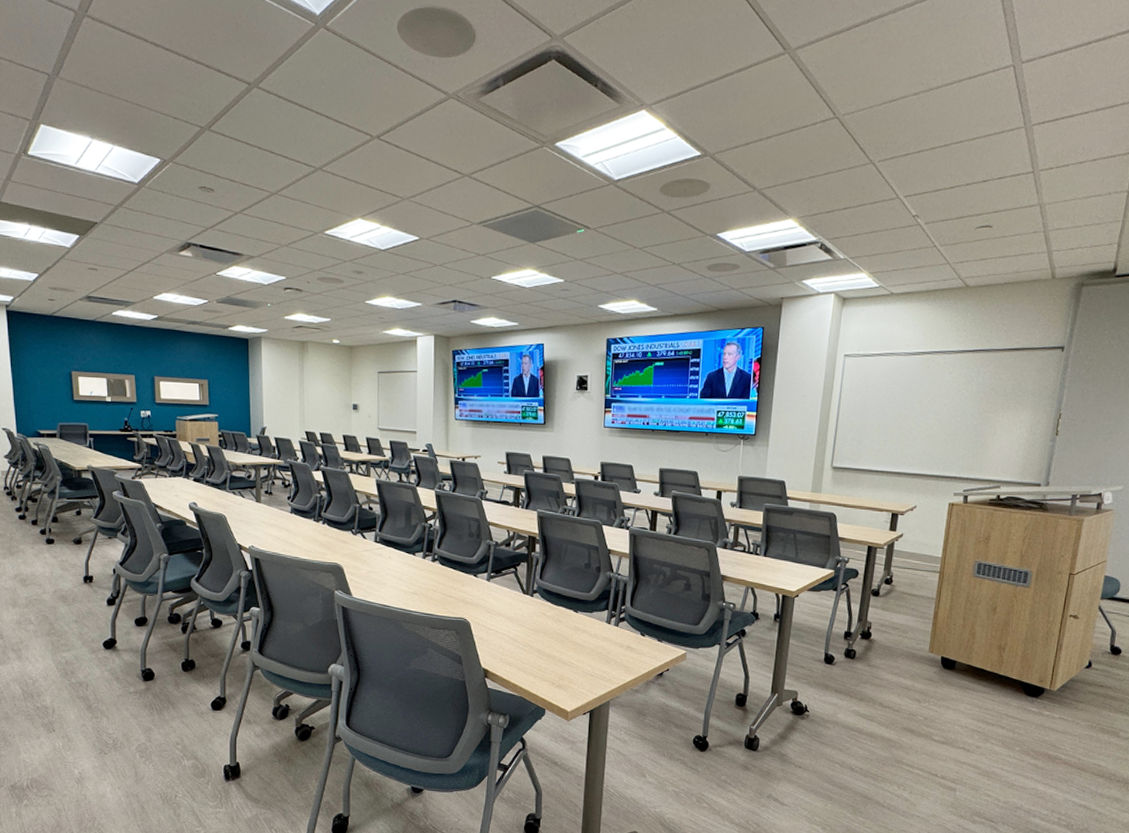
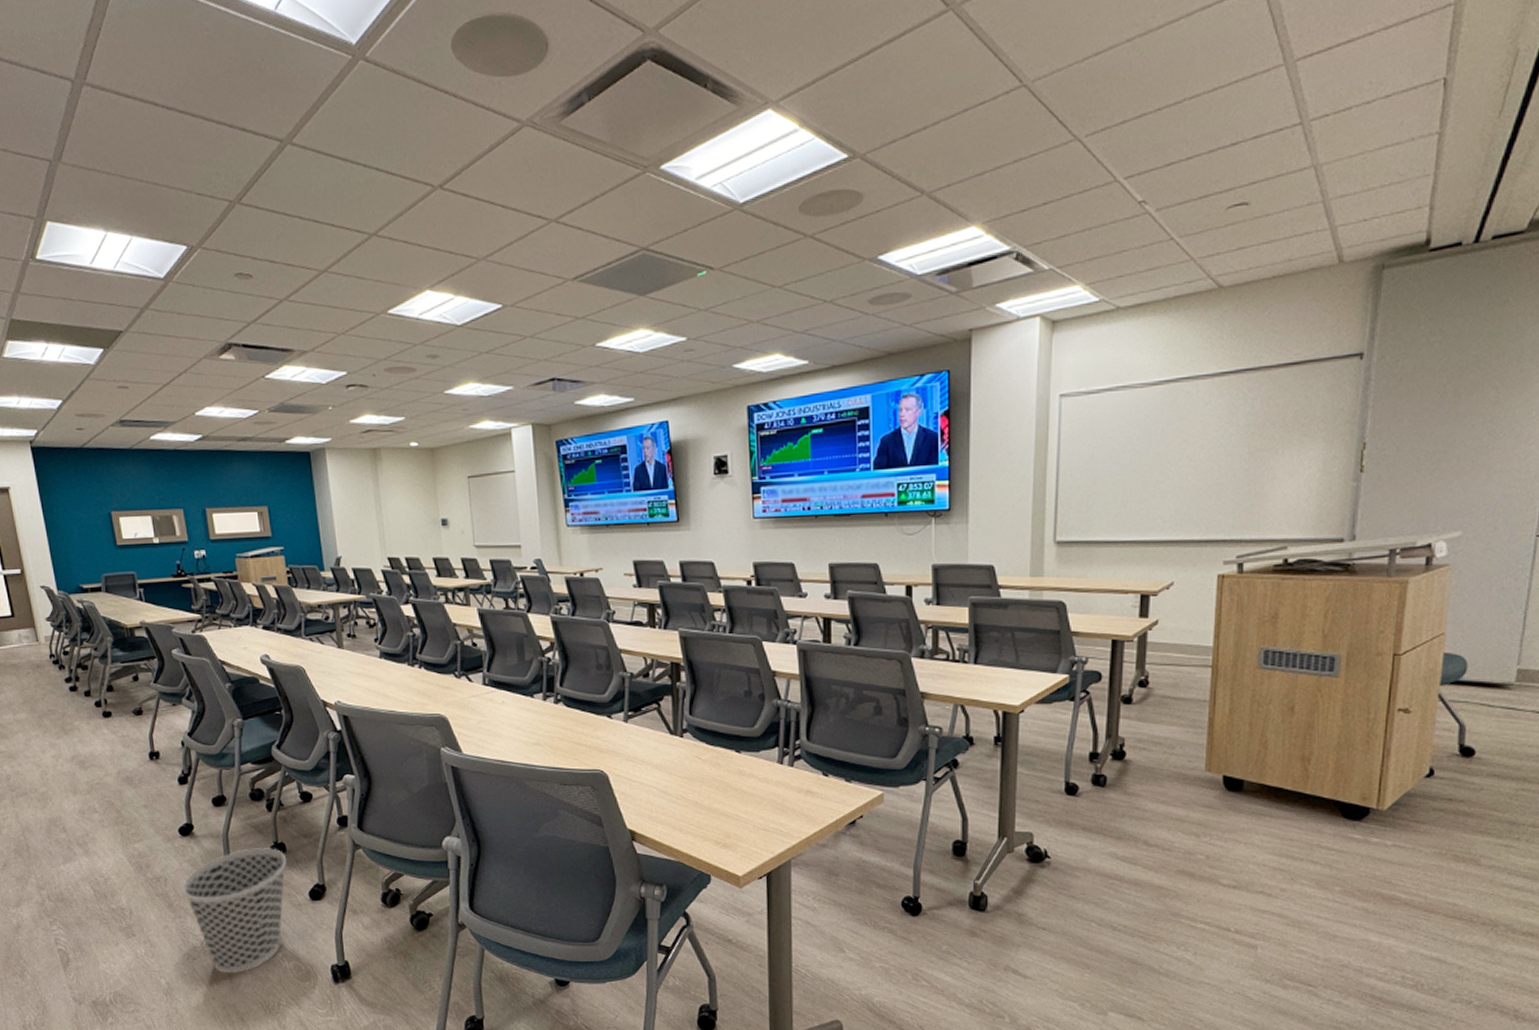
wastebasket: none [102,663,195,769] -> present [182,848,287,974]

